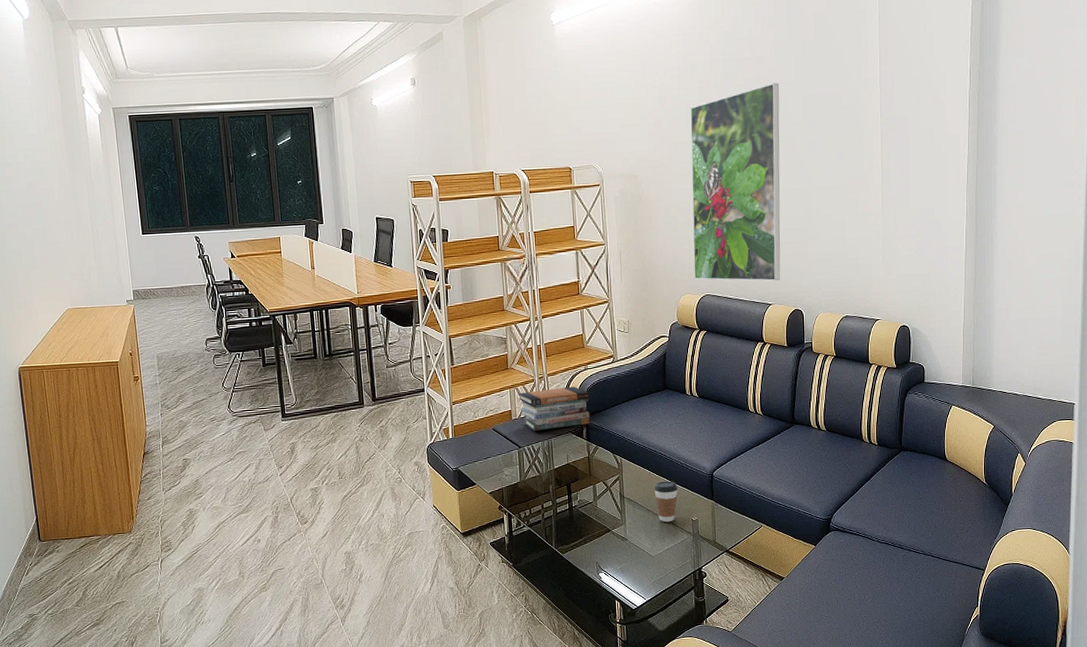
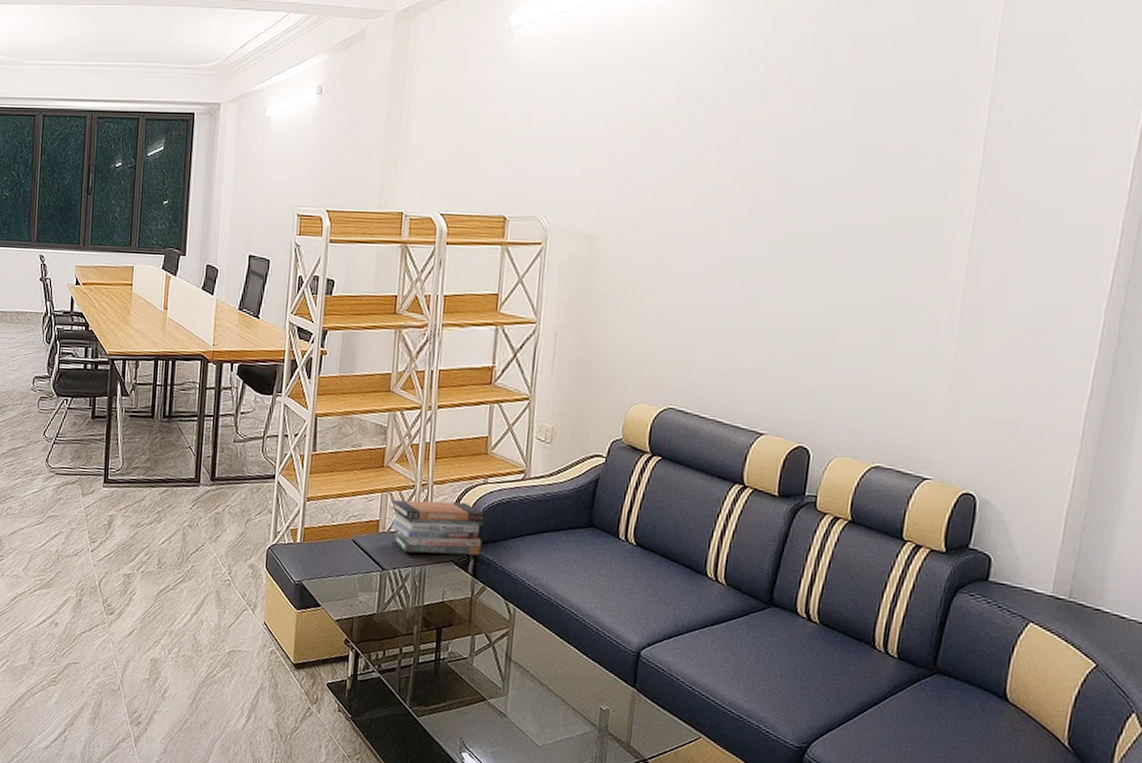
coffee cup: present [654,481,678,523] -> none [553,648,588,706]
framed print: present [690,83,781,281] -> none [655,126,823,403]

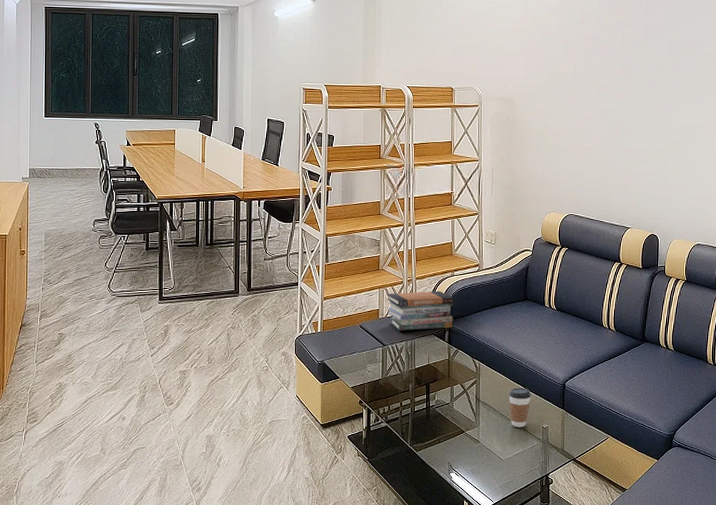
coffee cup: none [553,648,588,706] -> present [508,388,532,428]

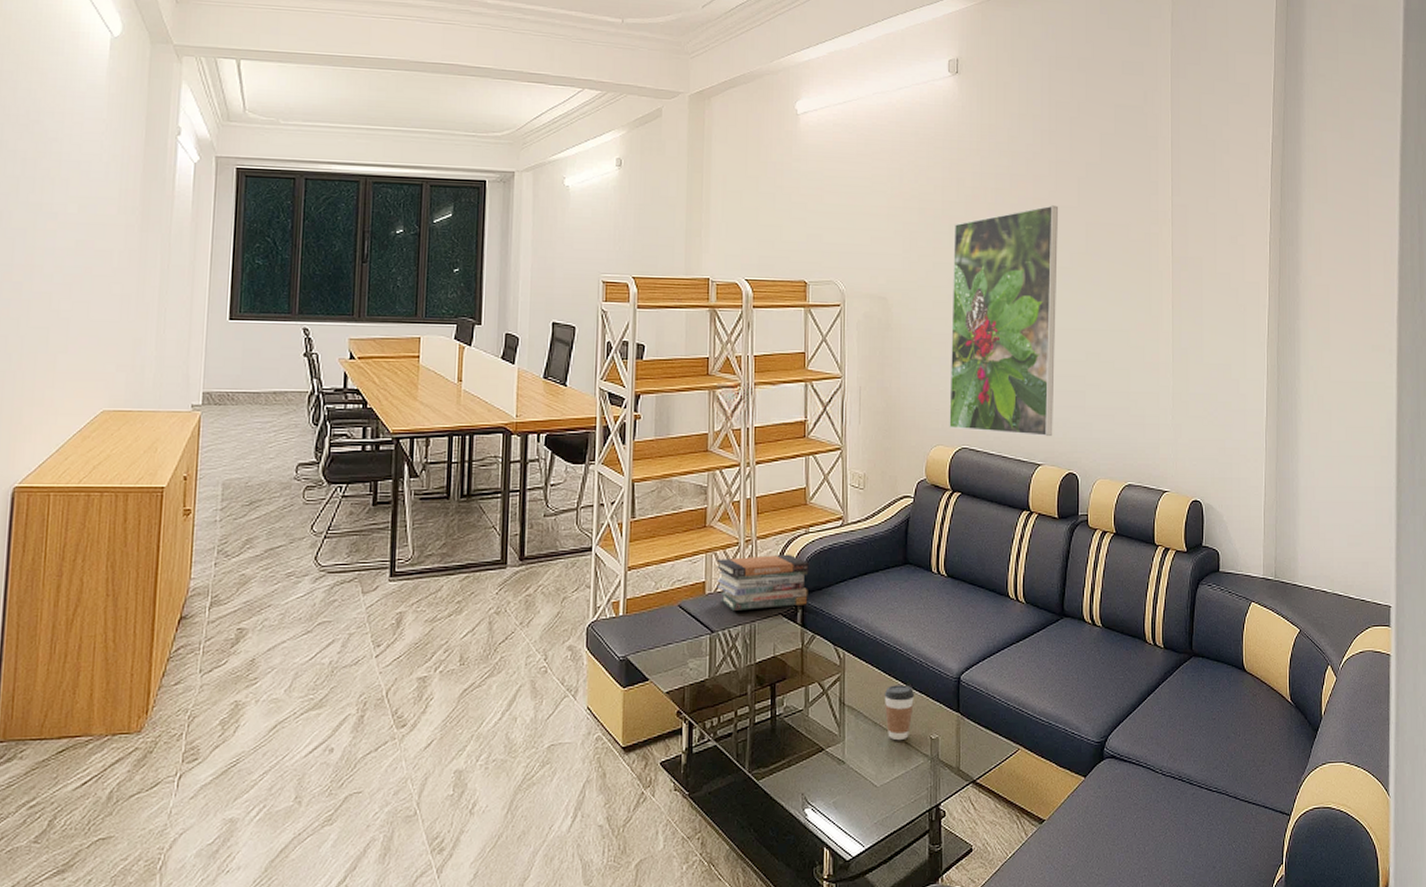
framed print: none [560,27,648,207] -> present [949,205,1058,437]

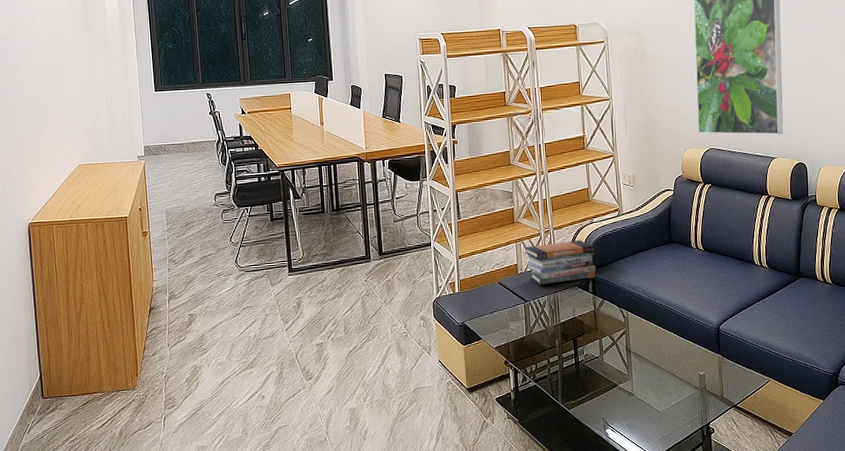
coffee cup: present [884,684,915,741] -> none [660,335,685,377]

